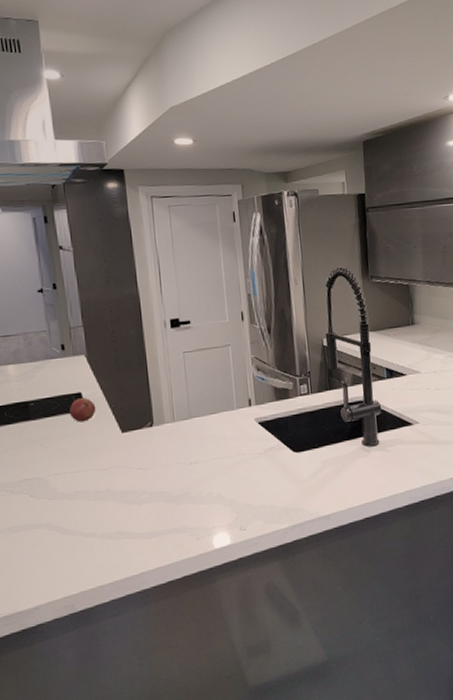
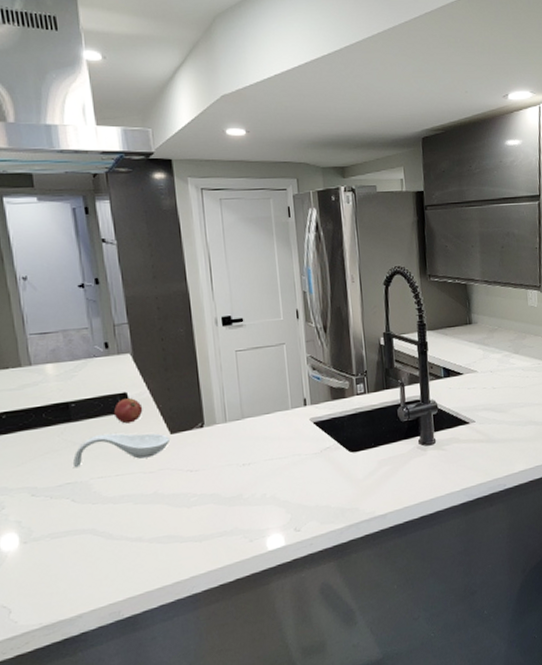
spoon rest: none [31,431,122,465] -> present [72,433,171,468]

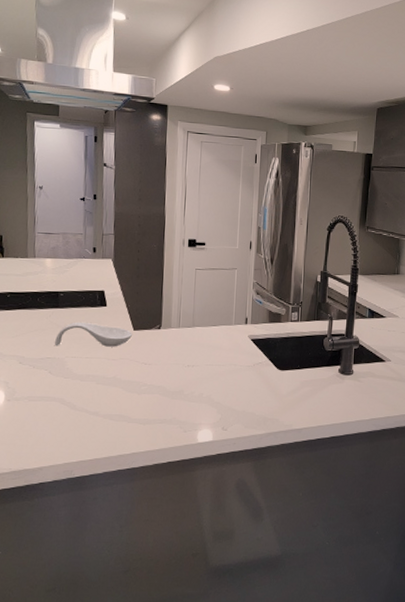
fruit: present [113,398,143,424] -> none [91,296,115,316]

